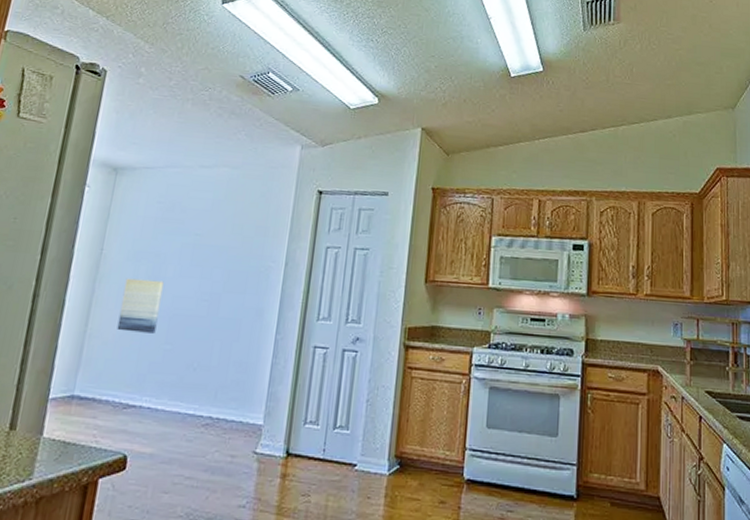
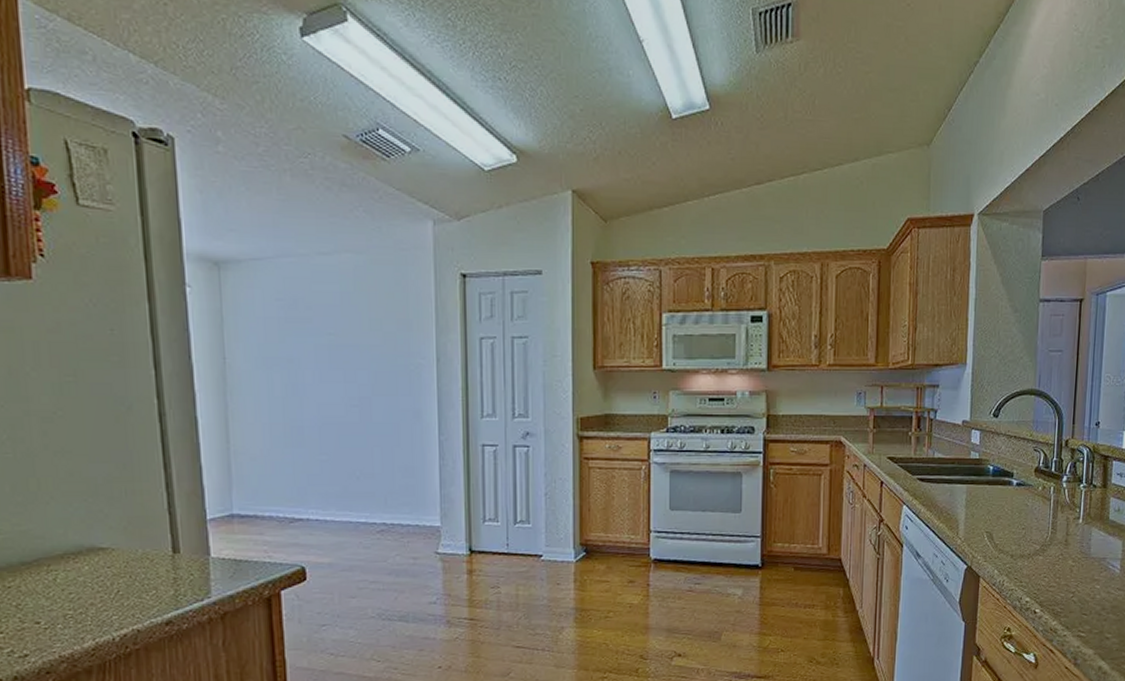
wall art: present [117,278,164,334] -> none [260,388,307,445]

